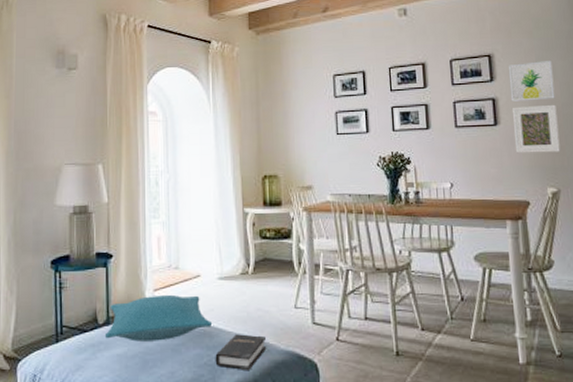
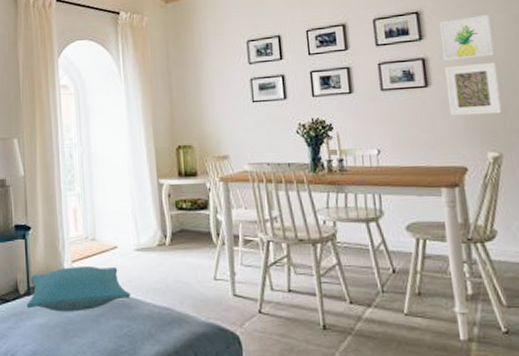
hardback book: present [215,334,267,371] -> none [135,305,187,343]

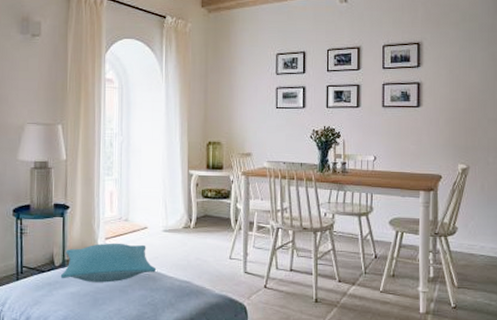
wall art: present [438,15,494,61] -> none [434,51,473,87]
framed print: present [444,62,502,116] -> none [433,90,473,134]

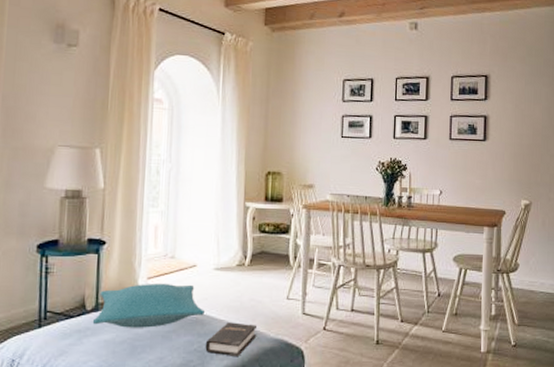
hardback book: none [157,279,204,311] -> present [205,322,258,357]

